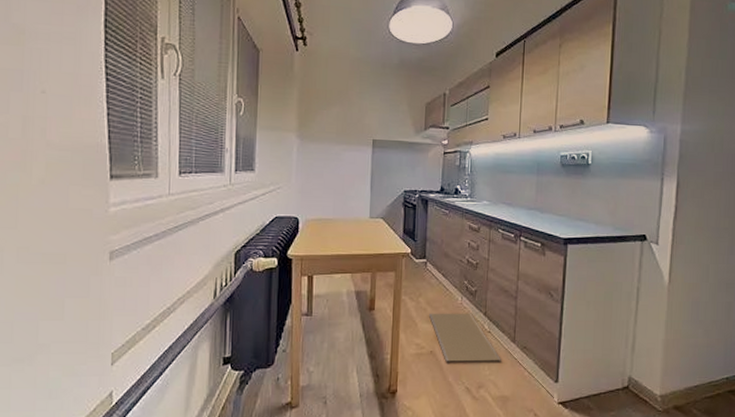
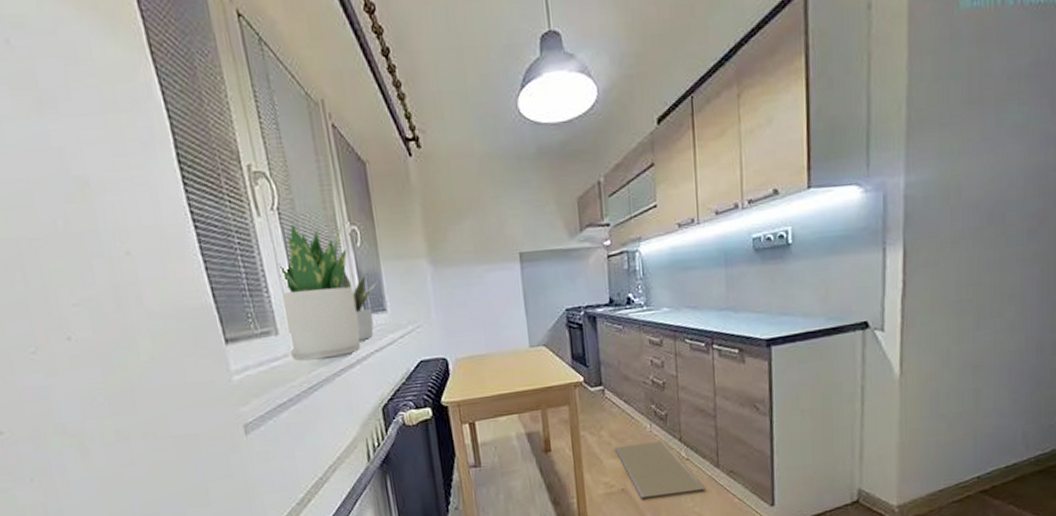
planter: none [164,90,232,204] -> present [278,223,361,361]
potted plant: none [219,133,251,193] -> present [340,271,377,341]

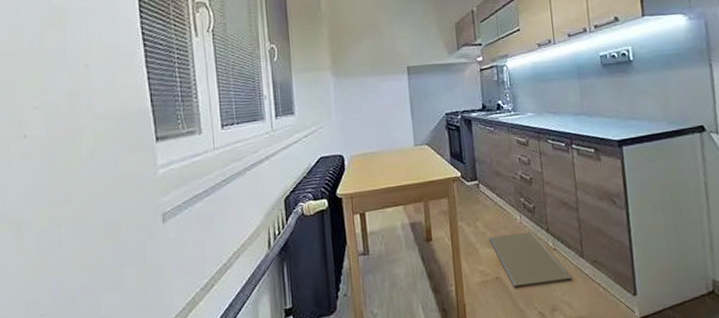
planter: present [278,223,361,361] -> none [208,42,271,157]
potted plant: present [340,271,377,341] -> none [257,80,288,139]

